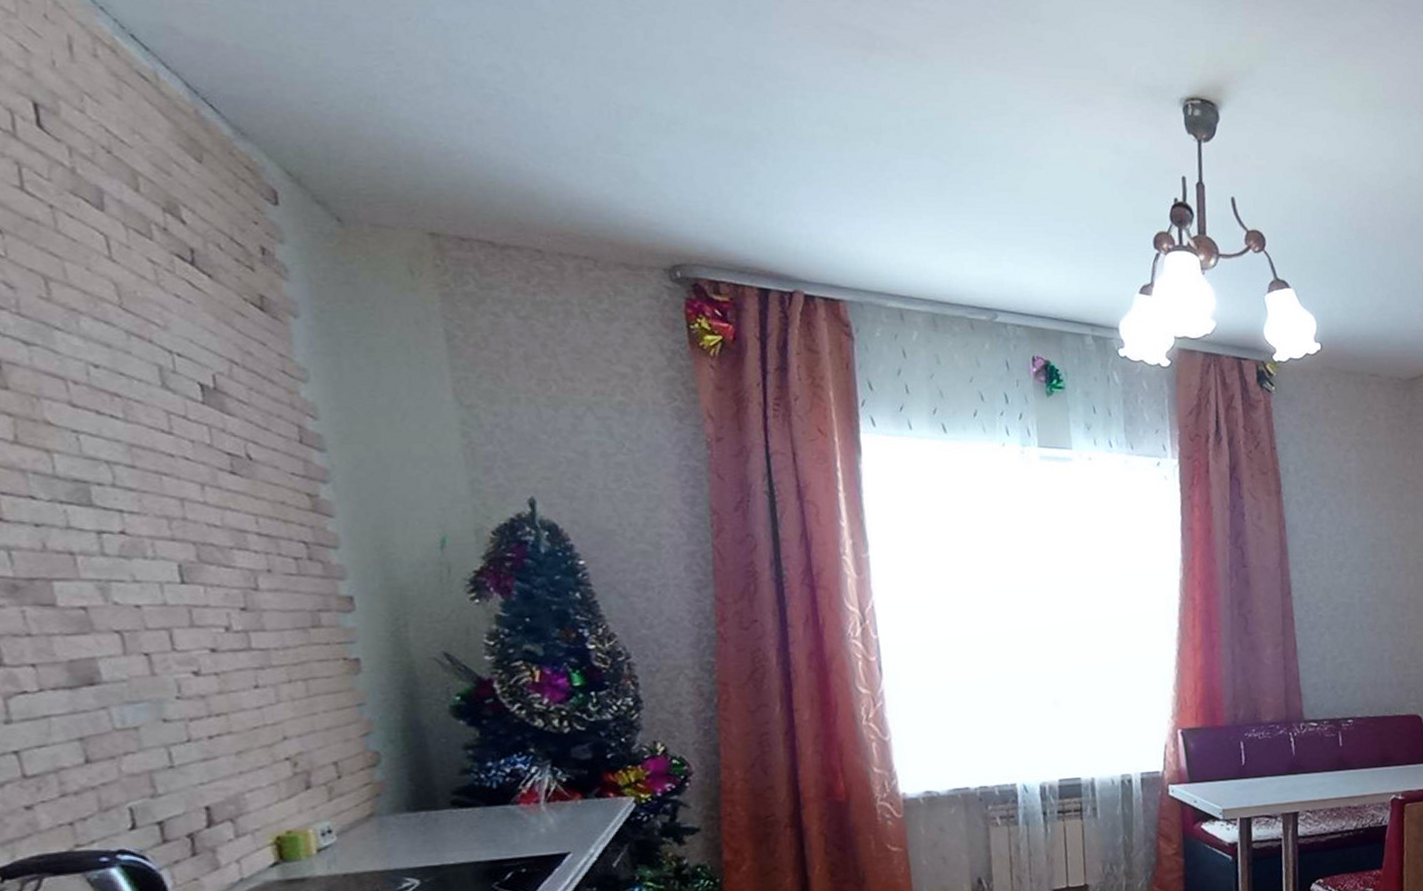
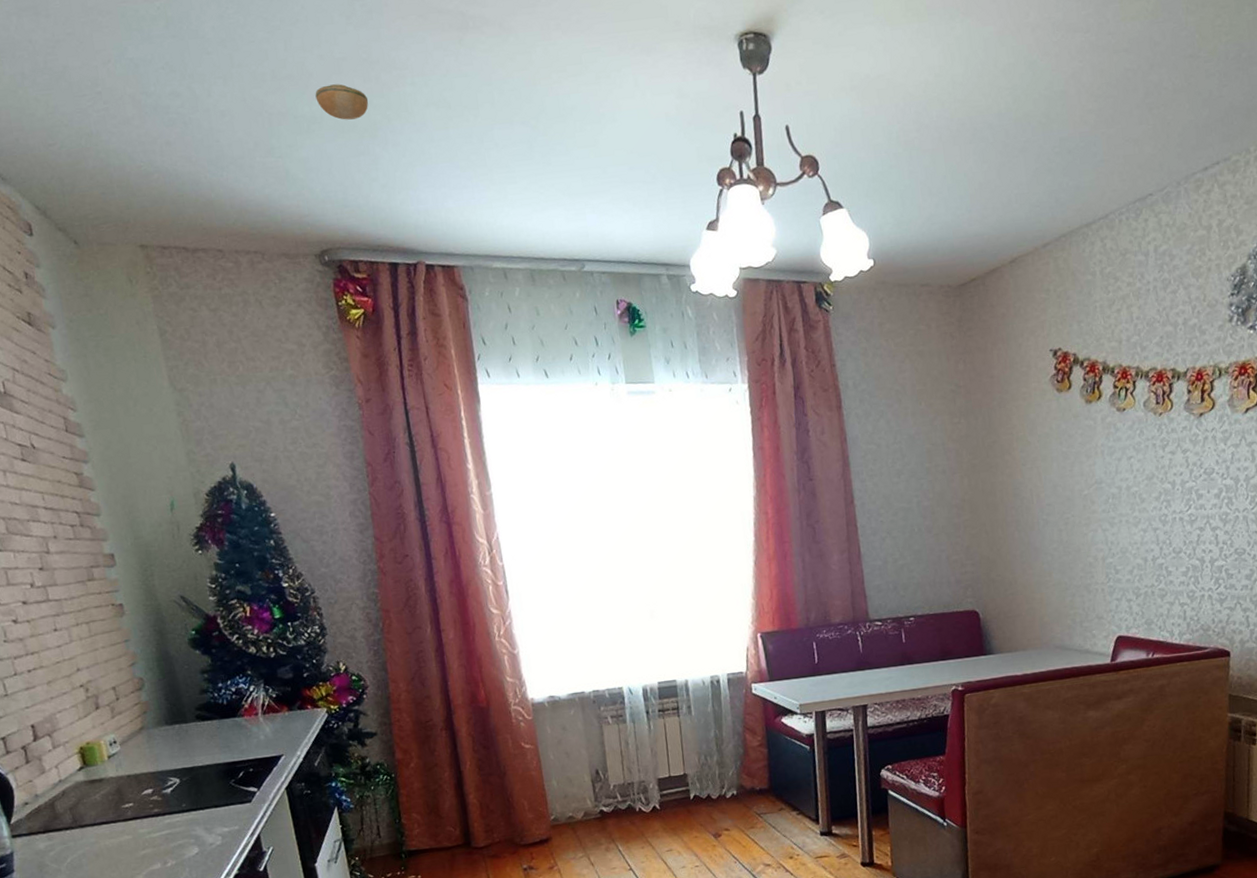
smoke detector: none [679,84,747,126] -> present [315,84,369,120]

